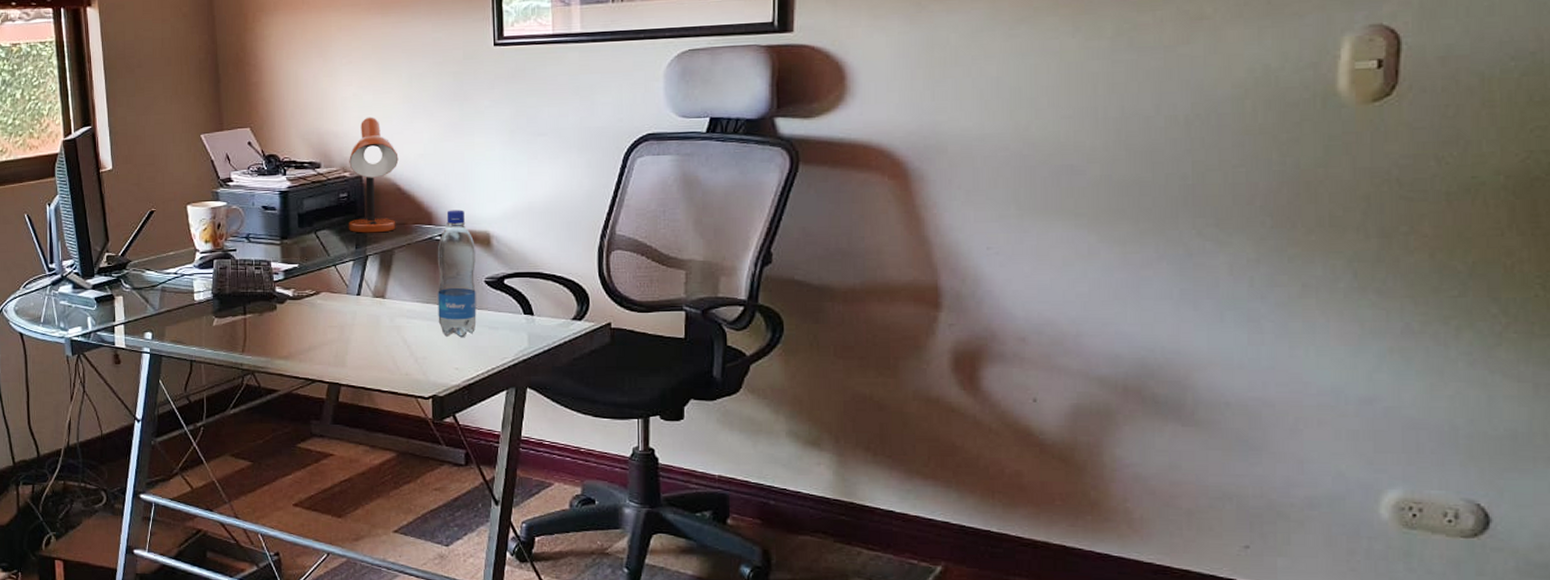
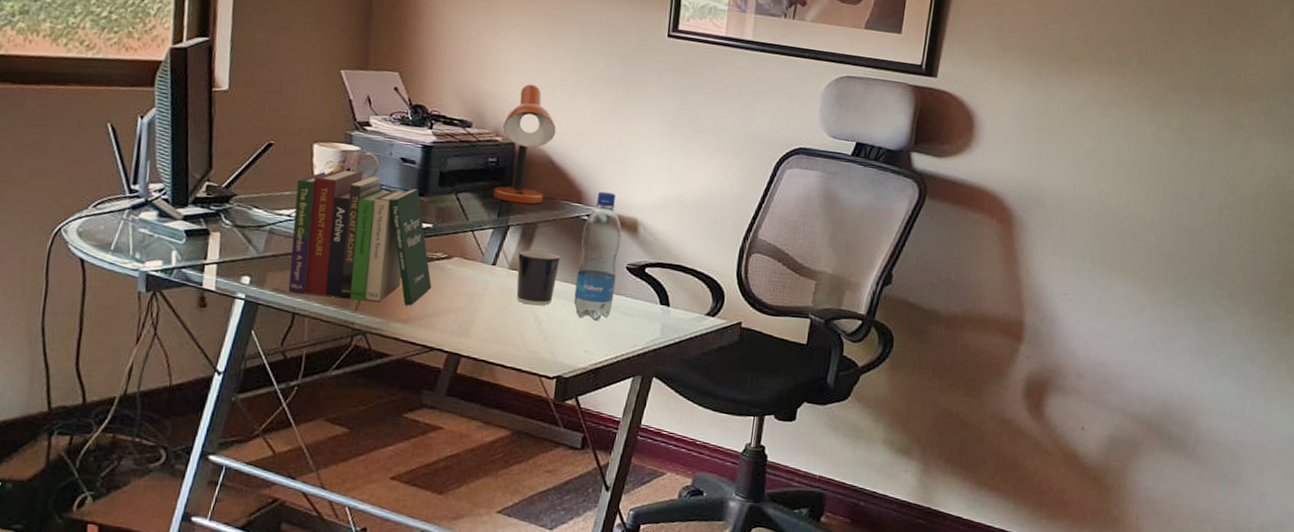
books: none [178,223,306,343] -> present [288,168,432,306]
mug: none [380,275,420,329] -> present [516,249,561,306]

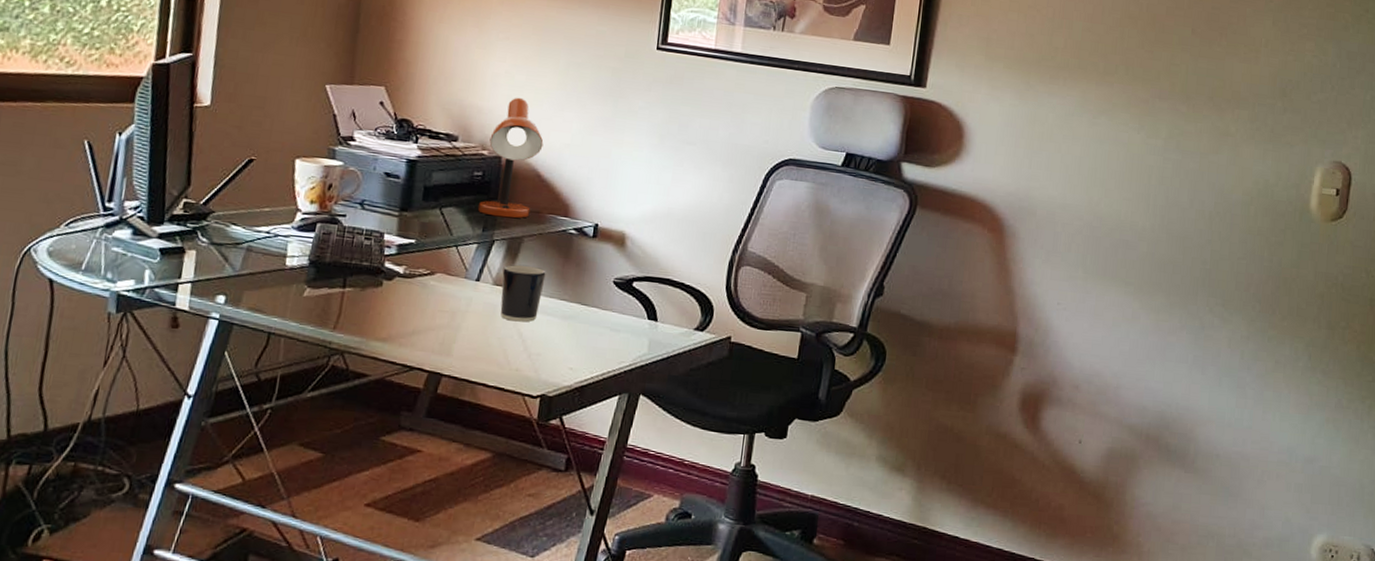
books: present [288,168,432,306] -> none [264,183,414,324]
bottle: present [573,191,622,321] -> none [559,204,609,337]

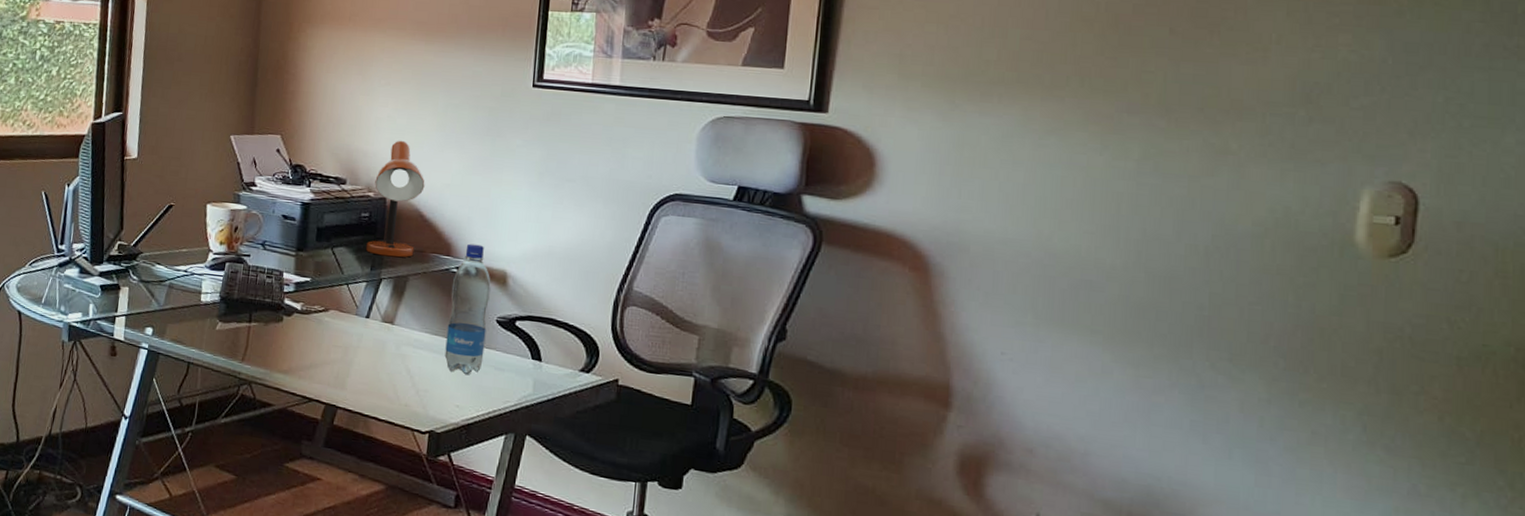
mug: present [500,264,546,322] -> none [389,302,431,359]
bottle: none [559,204,609,337] -> present [444,243,491,375]

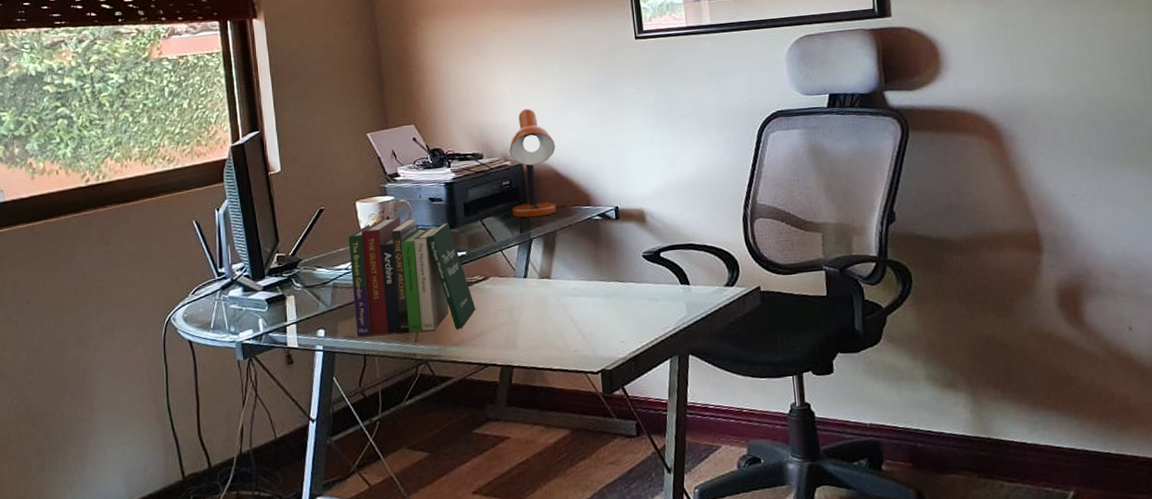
books: none [184,226,311,357] -> present [348,216,476,338]
bottle: present [444,243,491,375] -> none [596,190,638,312]

